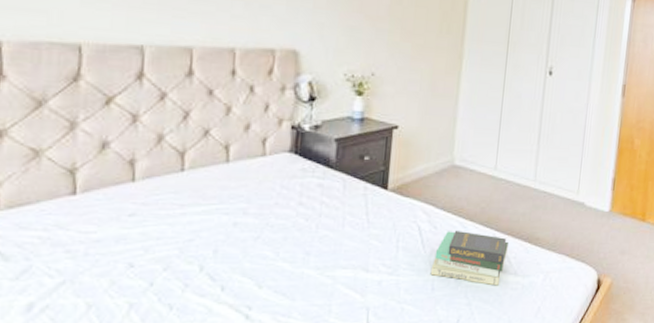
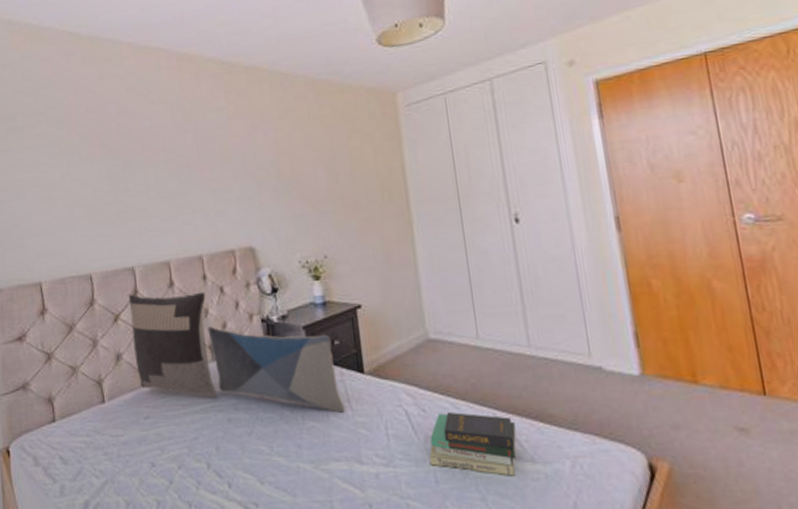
pillow: none [127,76,231,201] -> present [128,291,217,399]
pillow: none [226,125,362,224] -> present [207,326,345,413]

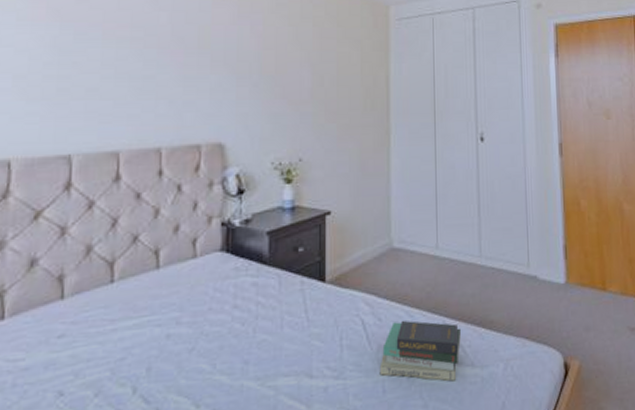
pillow: present [128,291,217,399] -> none [55,187,159,311]
pillow: present [207,326,345,413] -> none [155,228,301,324]

